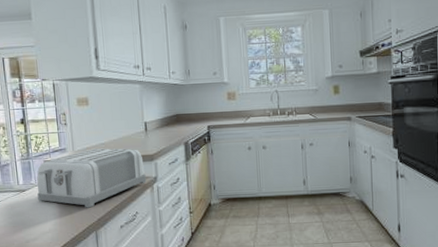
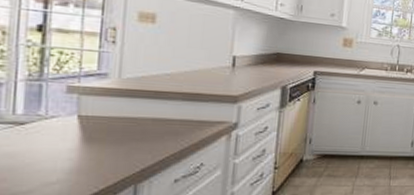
toaster: present [36,148,146,208] -> none [45,78,223,154]

